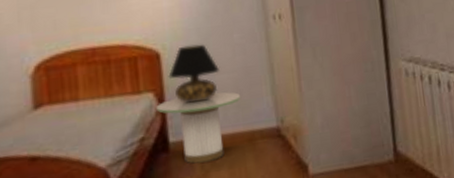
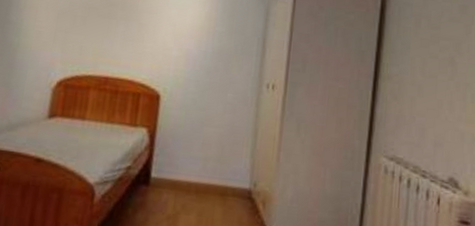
side table: present [156,92,241,164] -> none [146,138,223,205]
table lamp: present [168,44,219,103] -> none [163,93,208,147]

